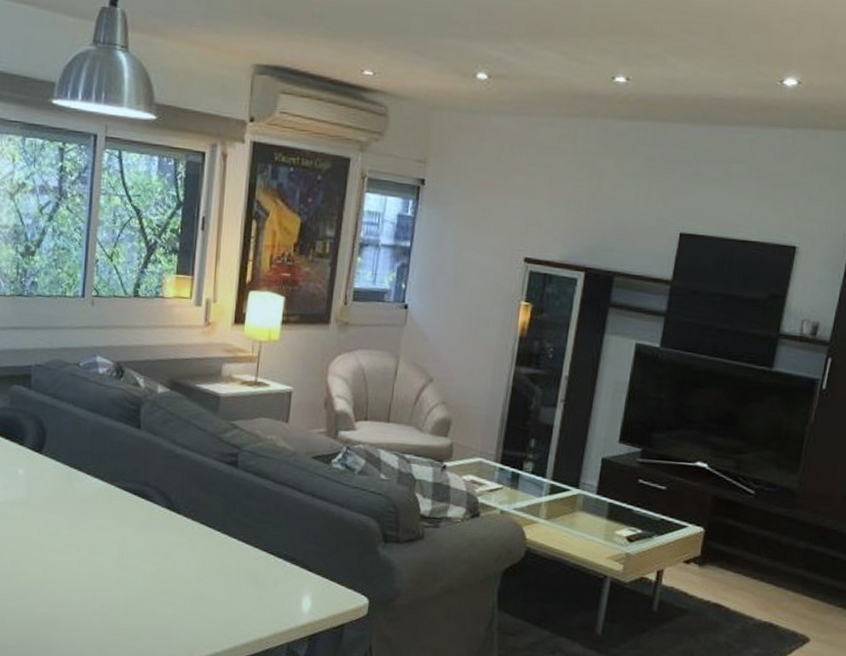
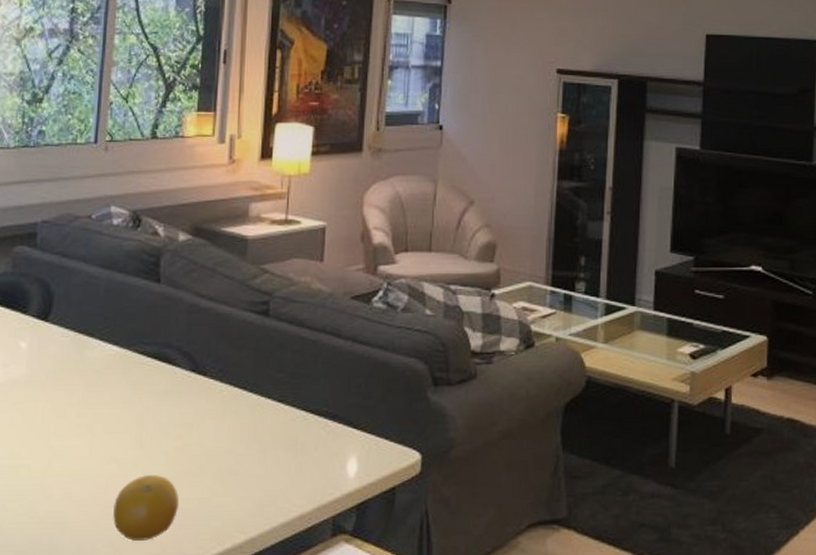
fruit: none [98,592,155,645] -> present [113,475,180,541]

